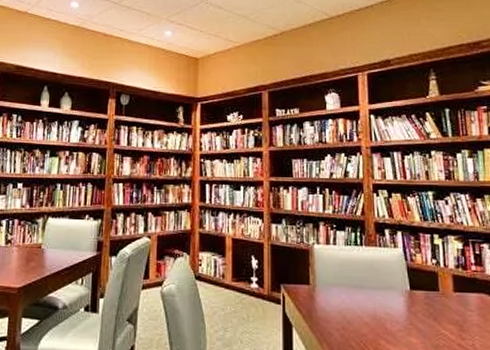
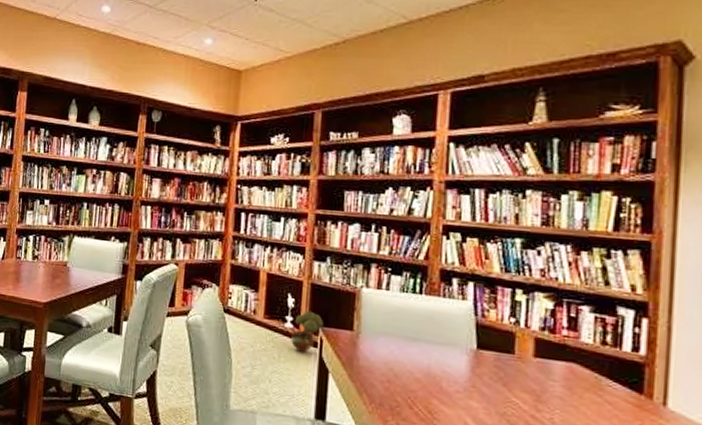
decorative tree: none [257,270,285,310] -> present [291,310,324,352]

